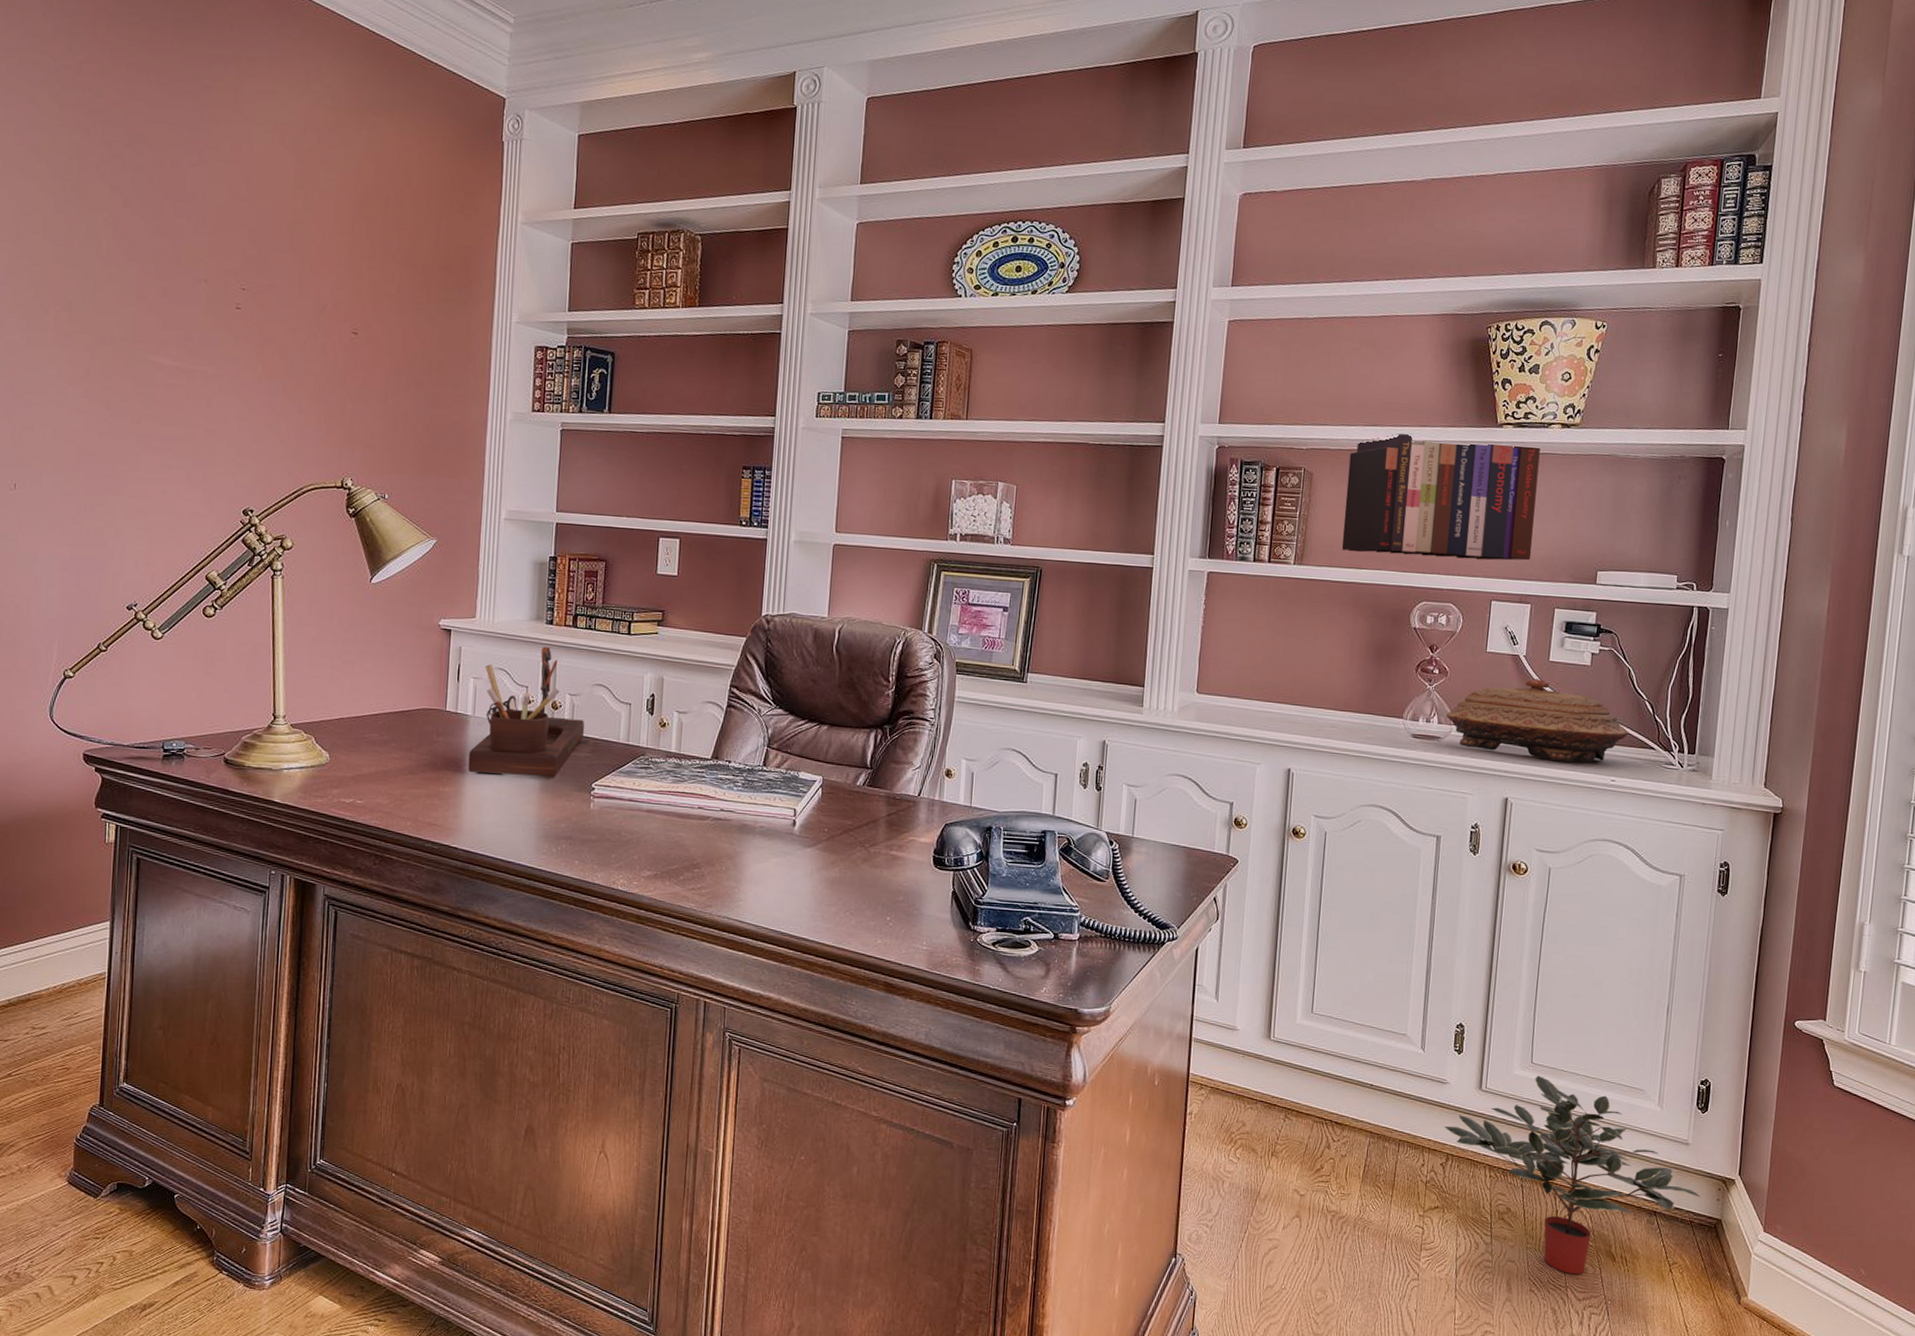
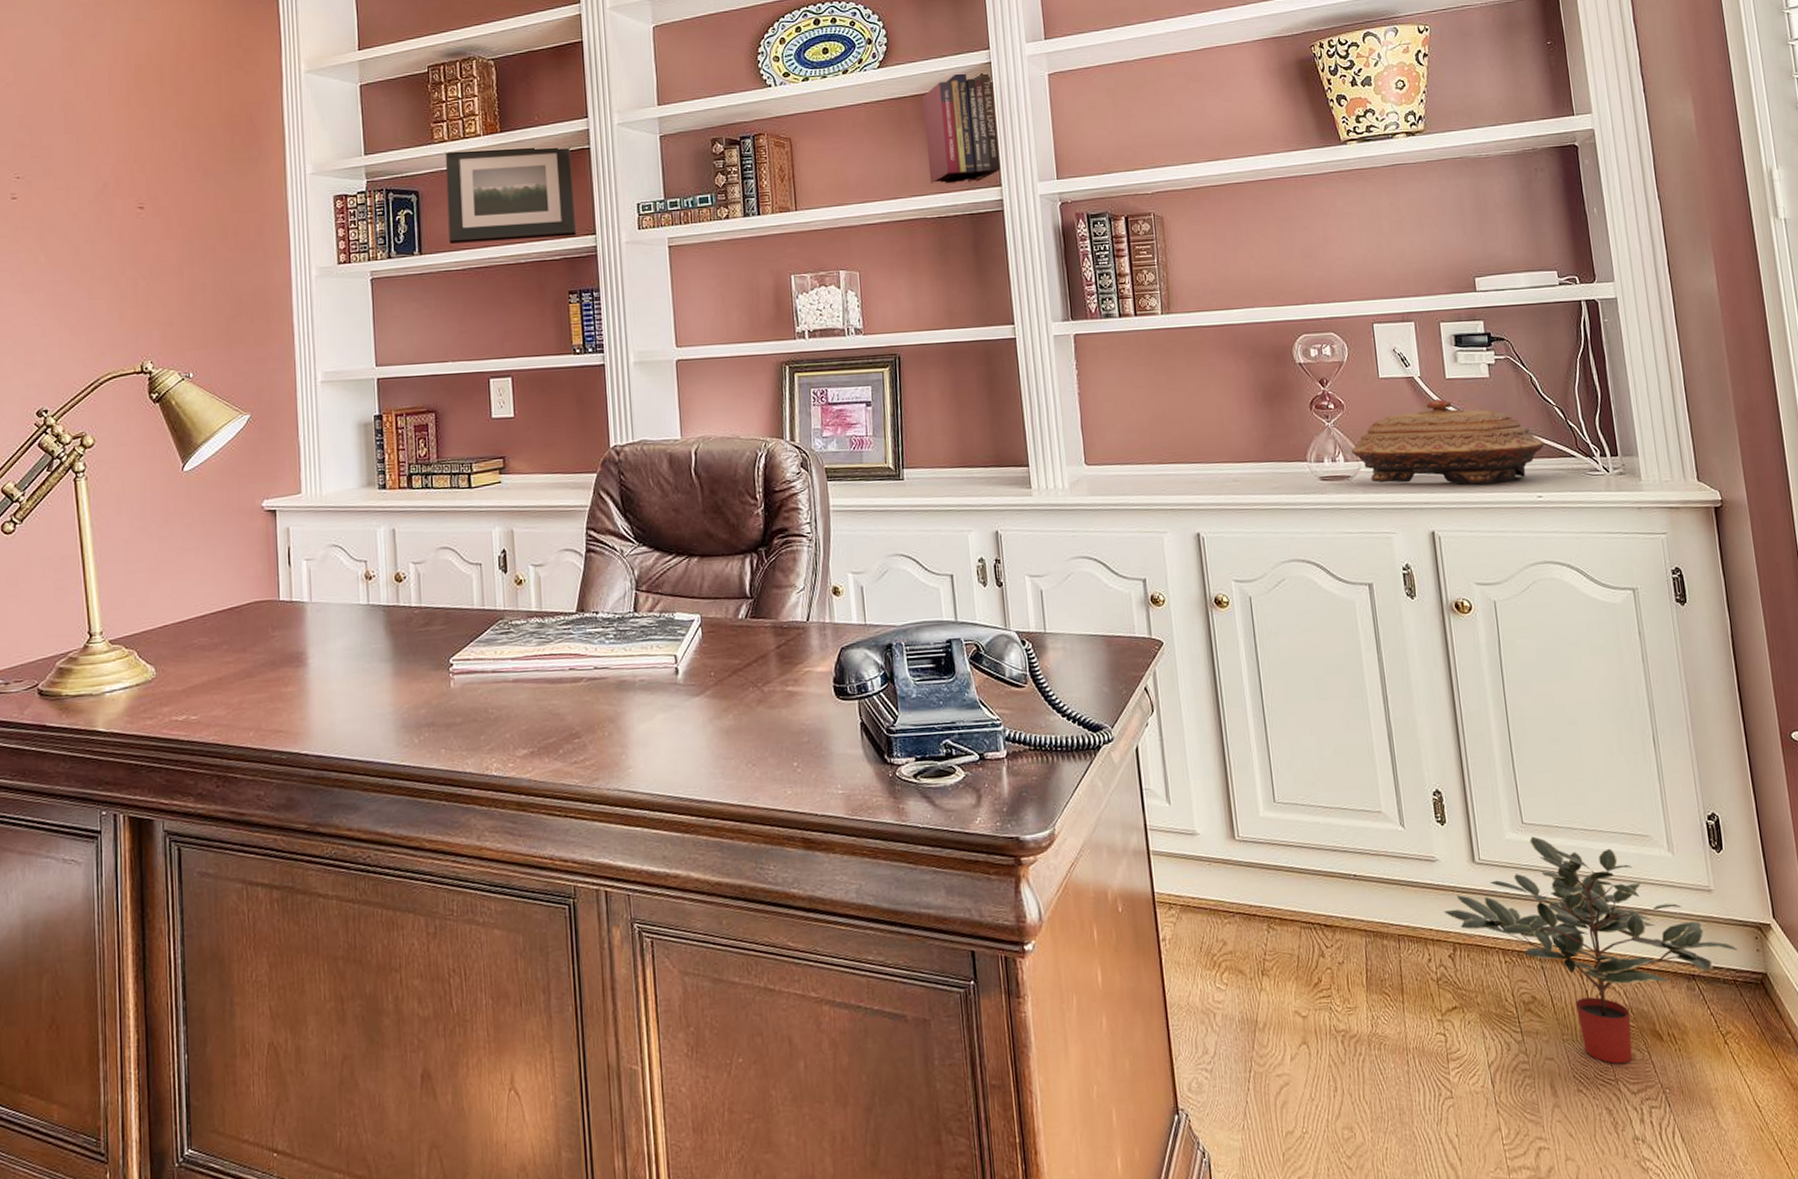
desk organizer: present [468,646,585,777] -> none [309,513,435,667]
picture frame: none [638,317,763,415] -> present [444,146,576,244]
books: none [1097,308,1174,416] -> present [922,70,1001,184]
books: present [1341,433,1541,561] -> none [1197,160,1404,293]

